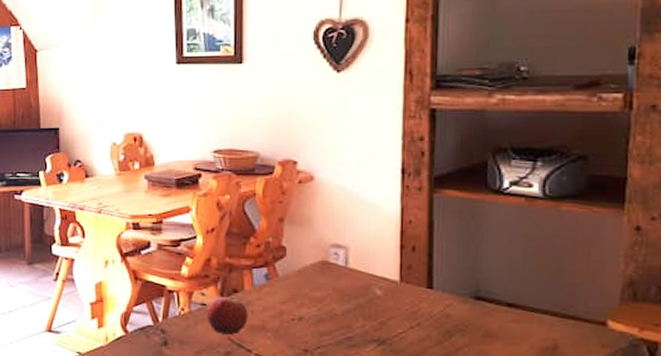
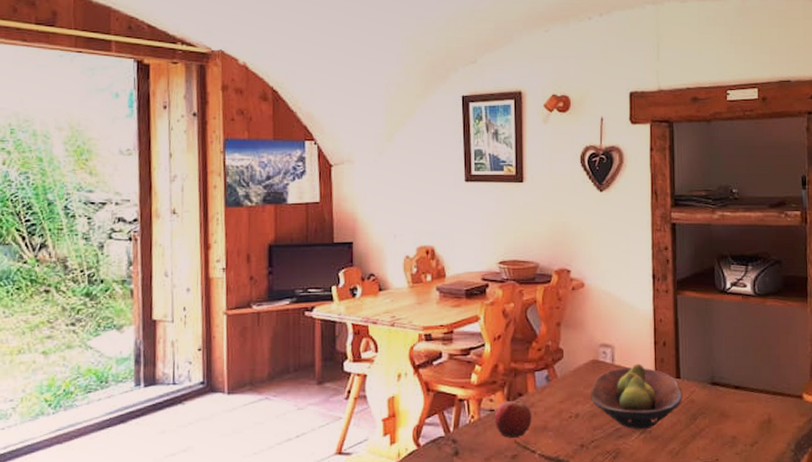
fruit bowl: none [316,268,435,342] -> present [589,363,683,430]

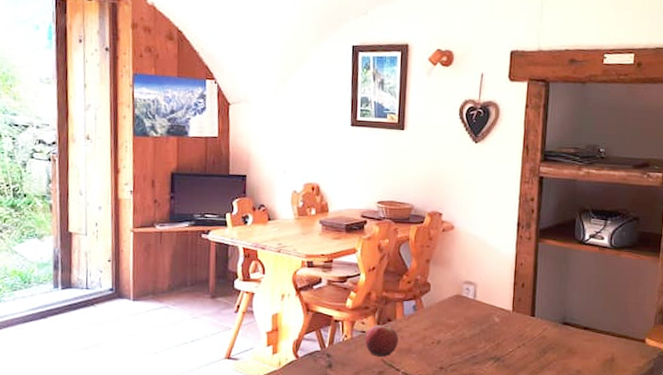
fruit bowl: present [589,363,683,430] -> none [451,301,536,359]

